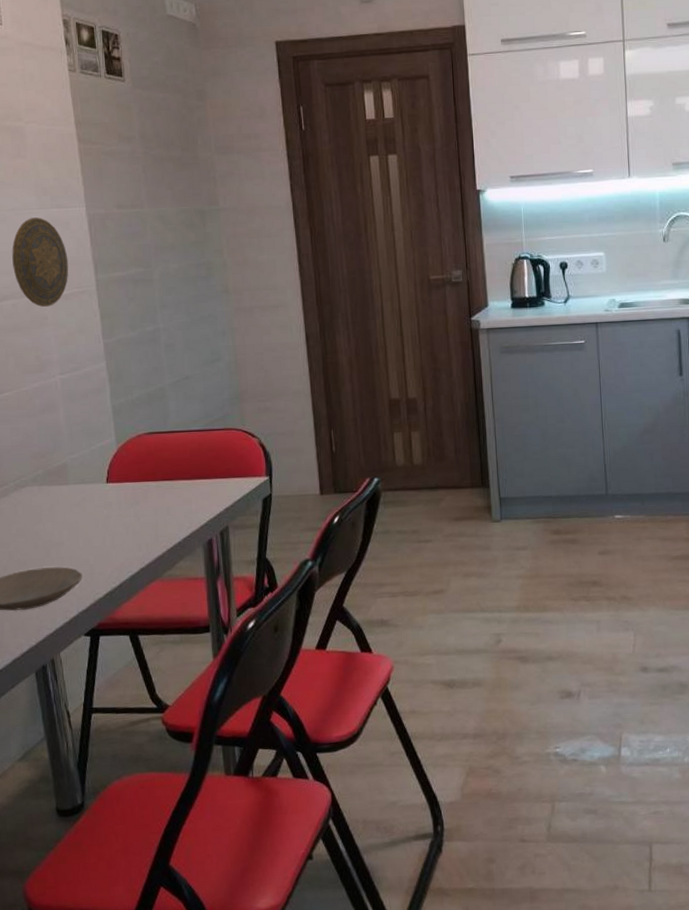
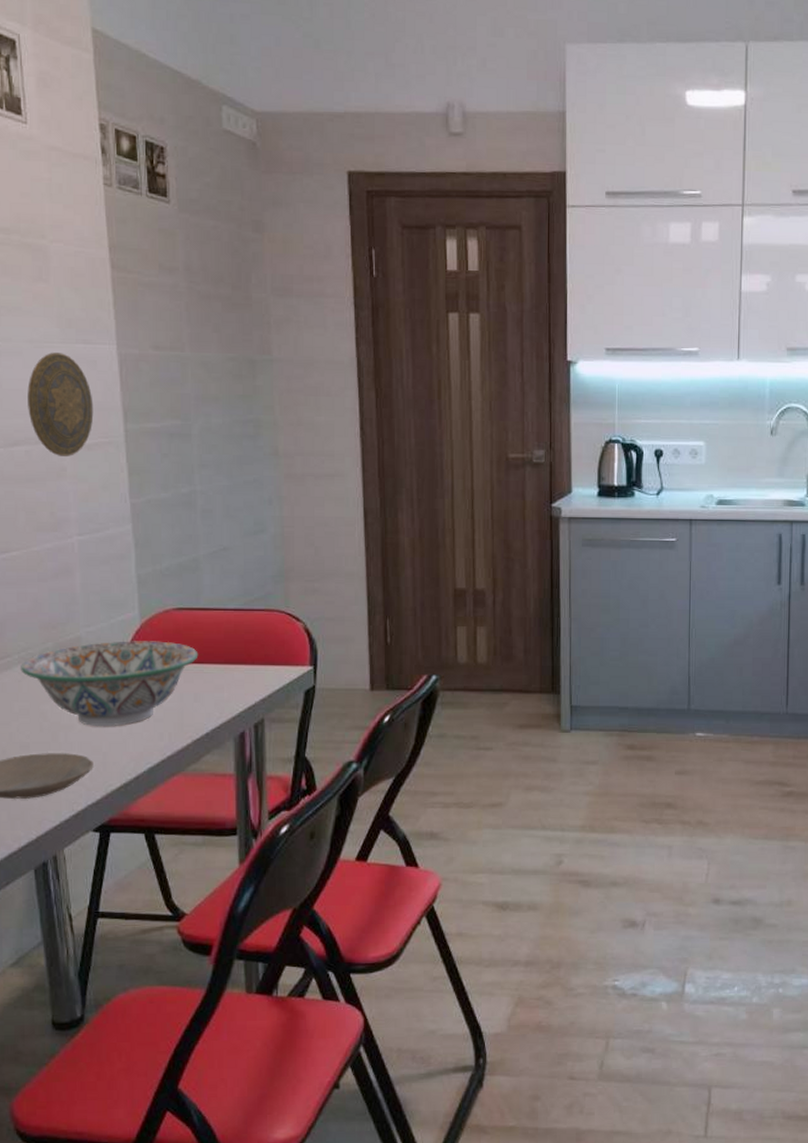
decorative bowl: none [16,463,169,542] -> present [21,641,199,726]

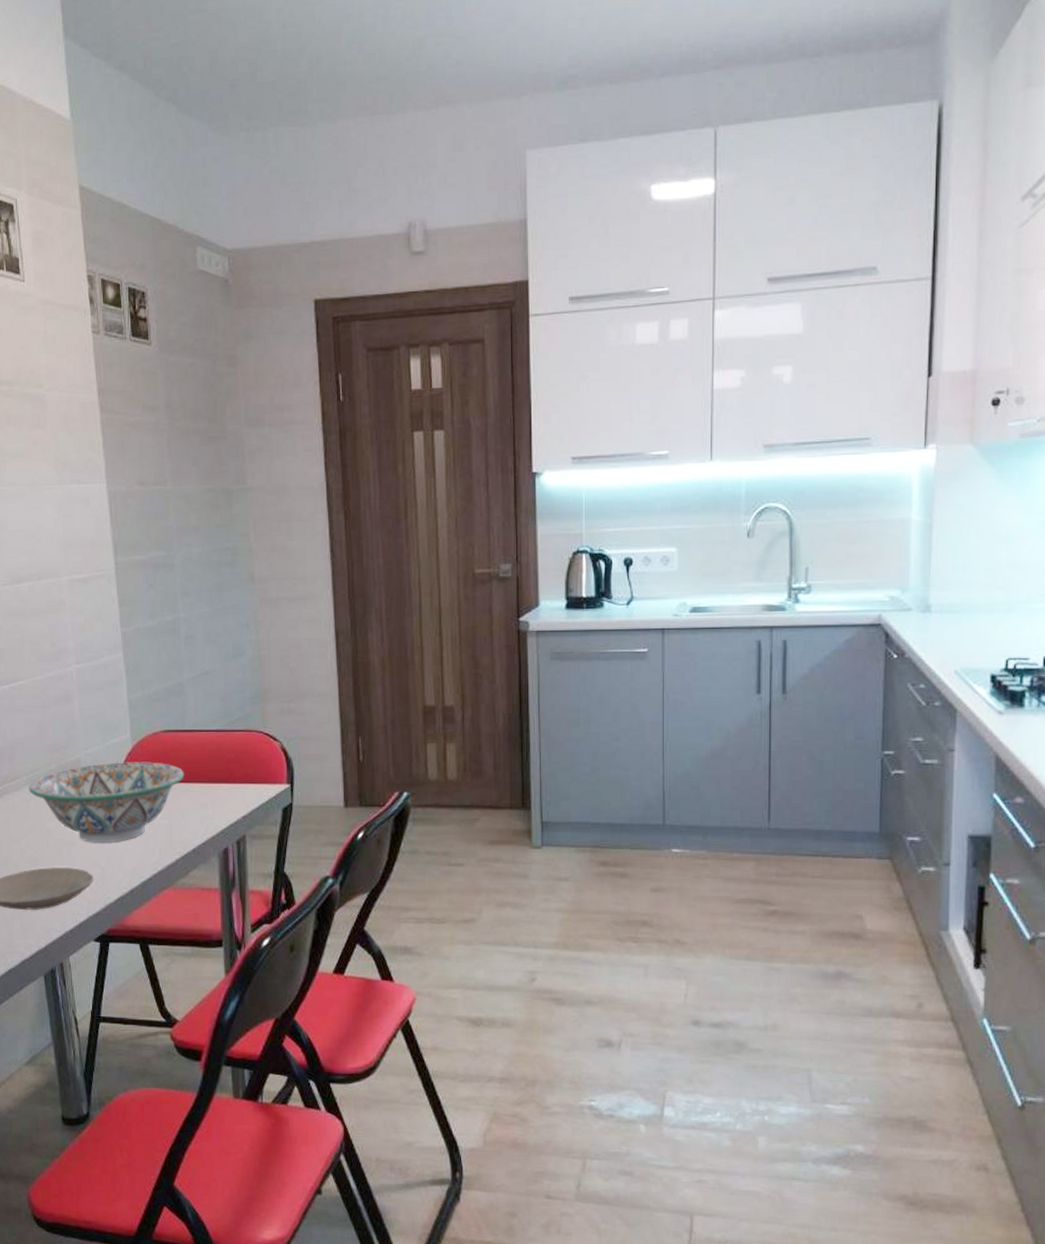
decorative plate: present [27,352,94,456] -> none [30,493,88,590]

